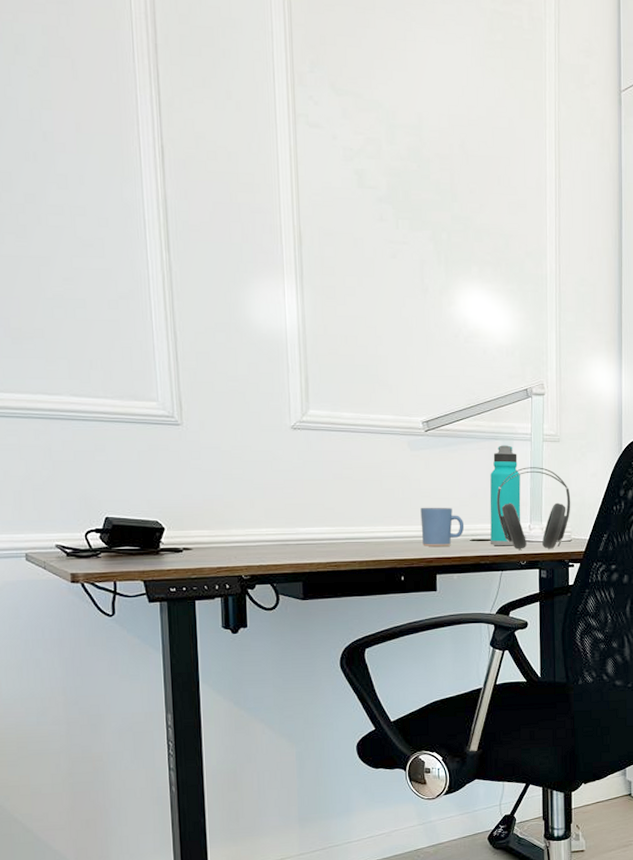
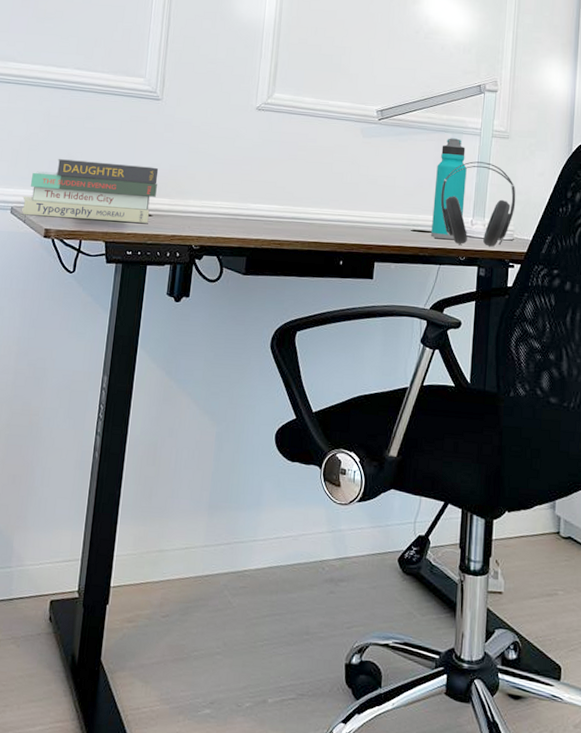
books: none [37,496,193,561] -> present [21,158,159,223]
mug: present [420,507,465,546] -> none [364,193,407,234]

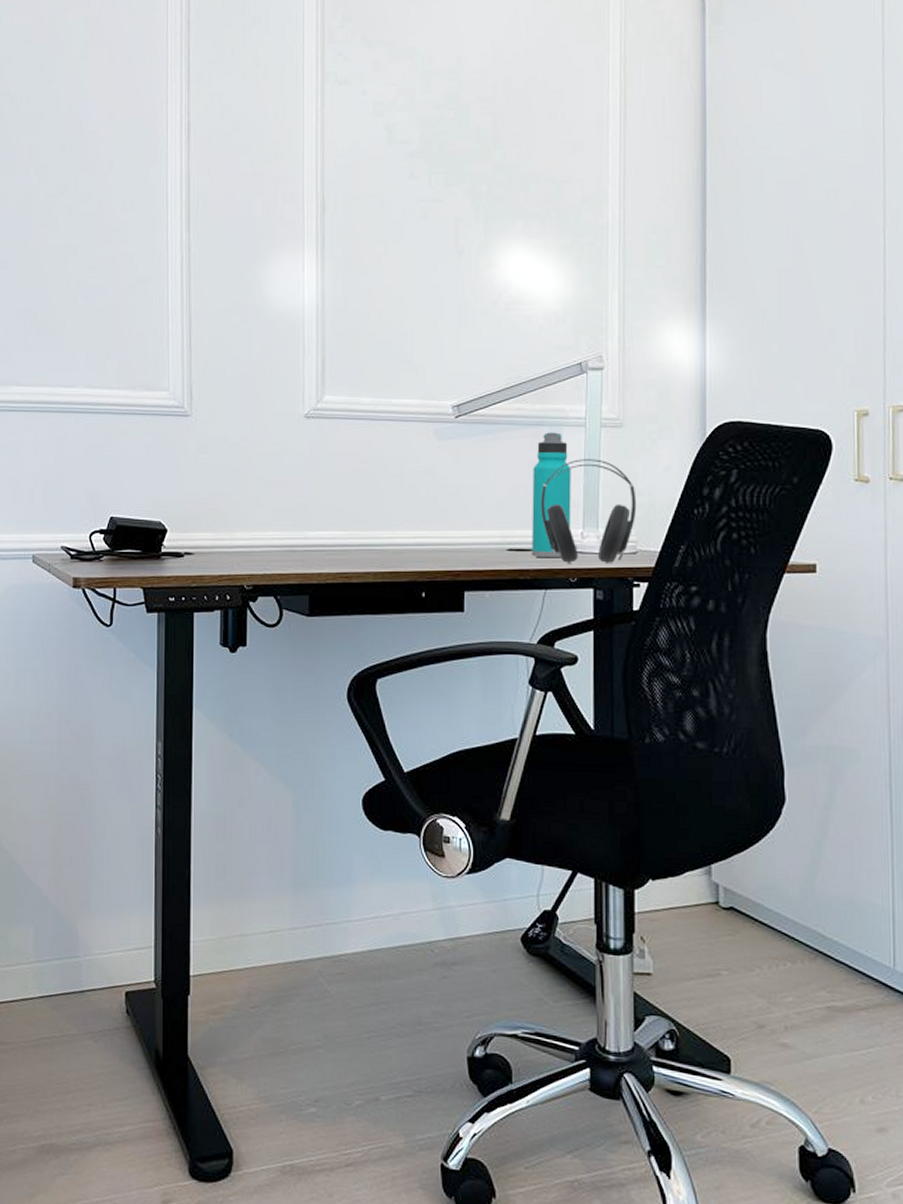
books: present [21,158,159,223] -> none [44,494,196,564]

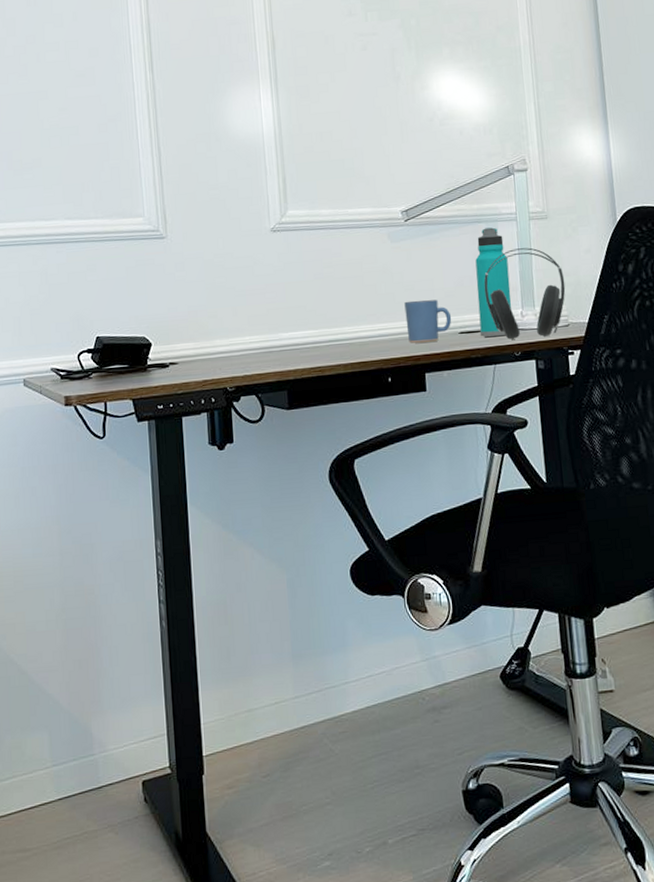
mug: none [447,508,500,557] -> present [404,299,452,343]

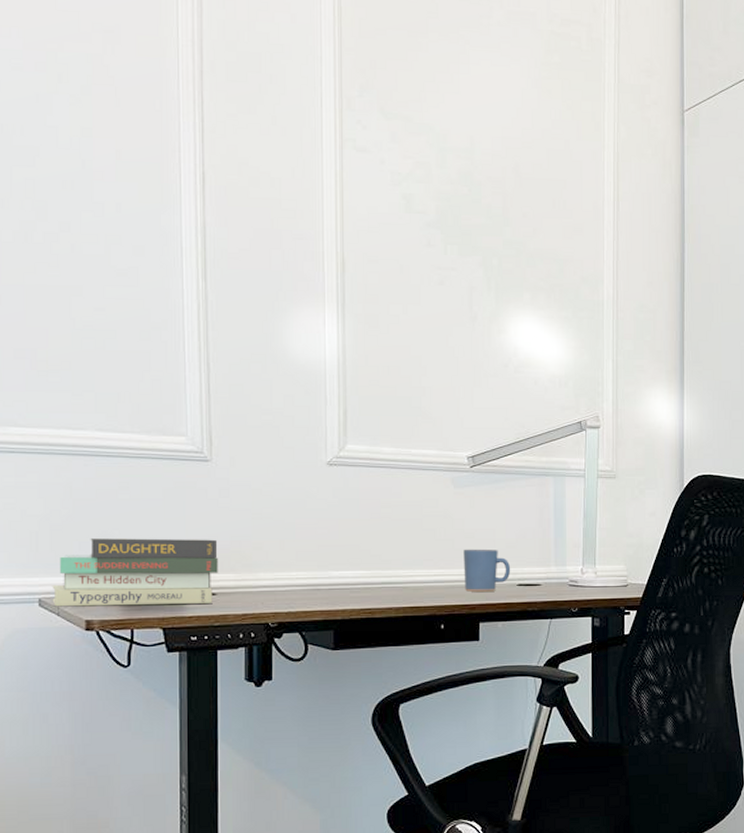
books: none [34,311,178,386] -> present [52,537,218,607]
water bottle: present [475,227,512,338] -> none [538,482,573,592]
headphones: present [484,247,566,340] -> none [546,505,628,596]

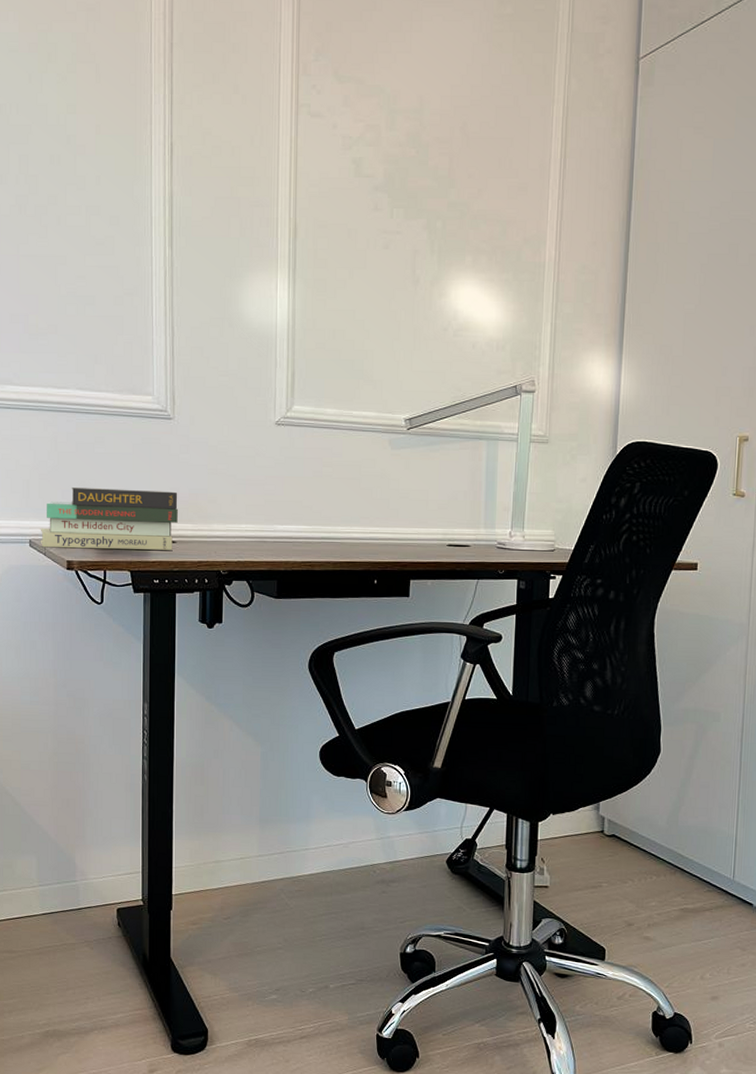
mug: present [463,549,511,592] -> none [397,508,442,550]

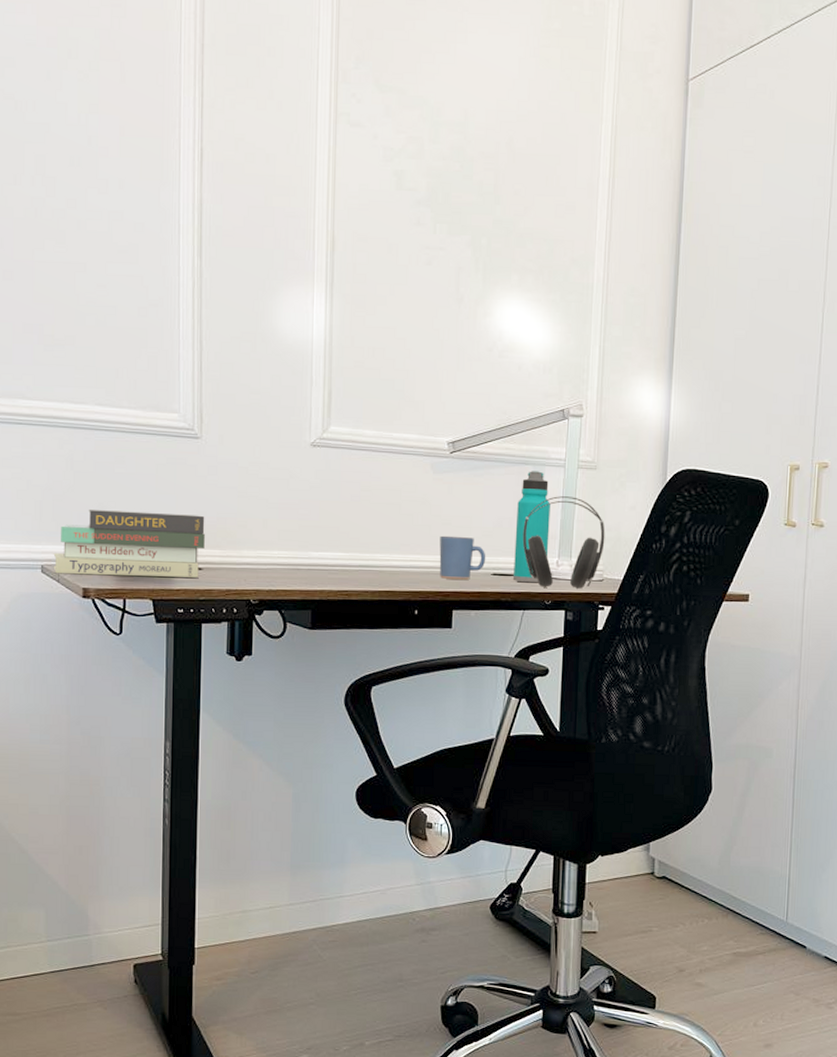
mug: none [397,508,442,550] -> present [439,535,486,580]
water bottle: none [467,445,504,554] -> present [512,471,551,583]
headphones: none [477,469,557,560] -> present [522,496,605,590]

